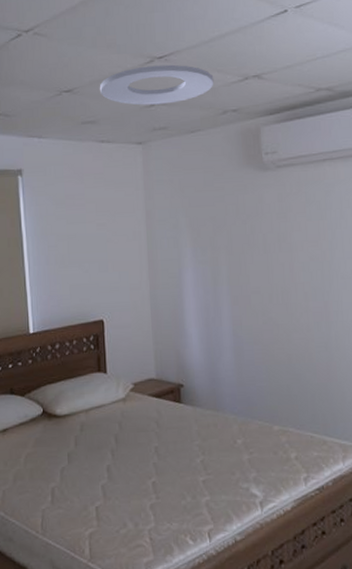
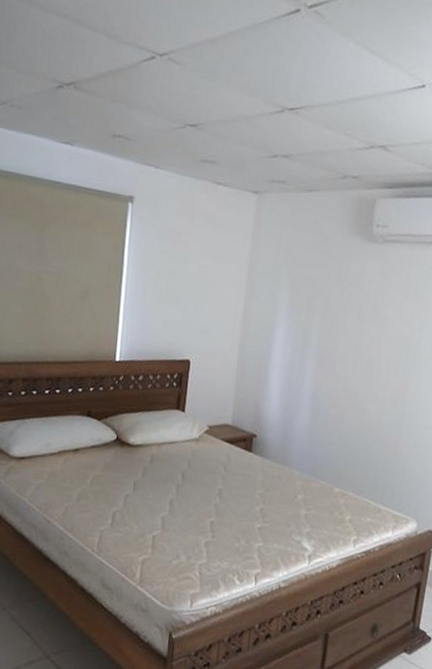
ceiling light: present [99,64,214,105] -> none [224,114,341,158]

